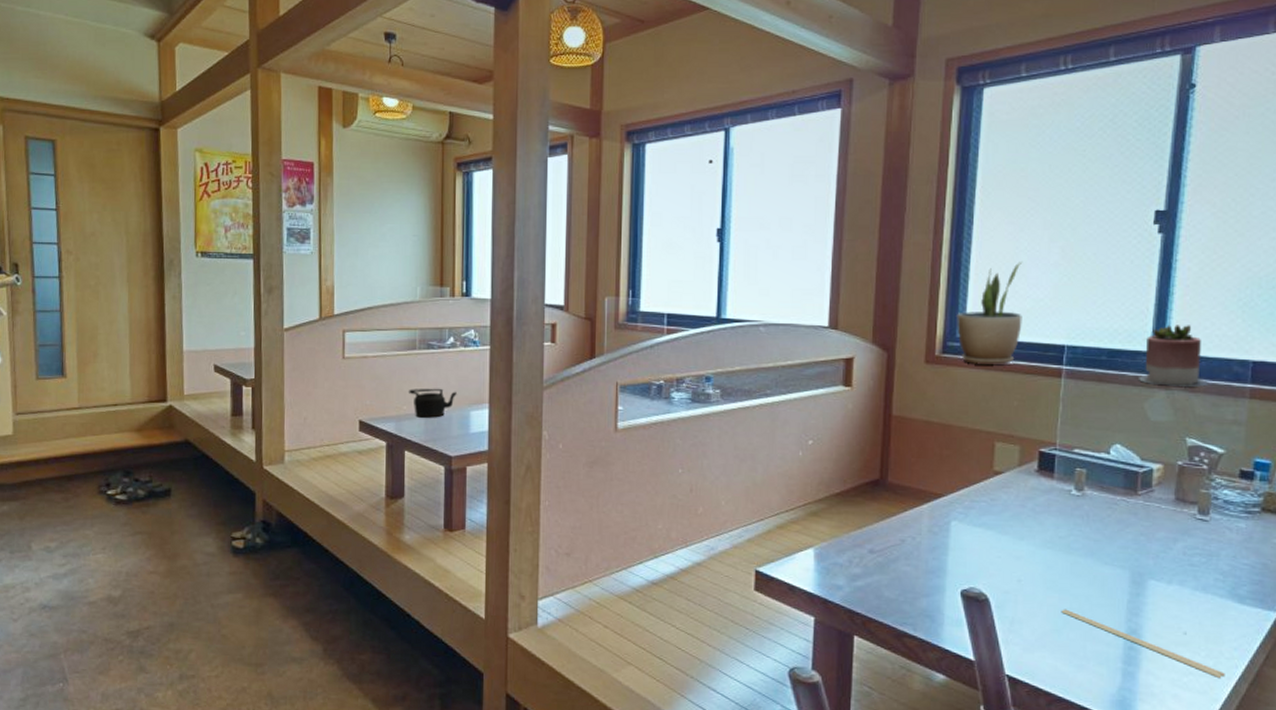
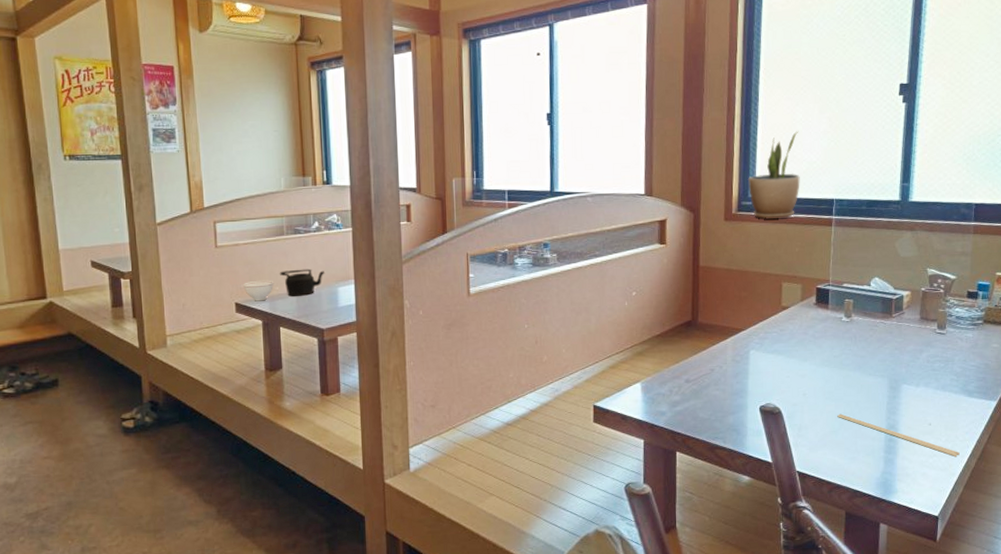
bowl: none [369,397,402,421] -> present [243,280,274,302]
succulent planter: present [1139,325,1209,387] -> none [891,177,944,228]

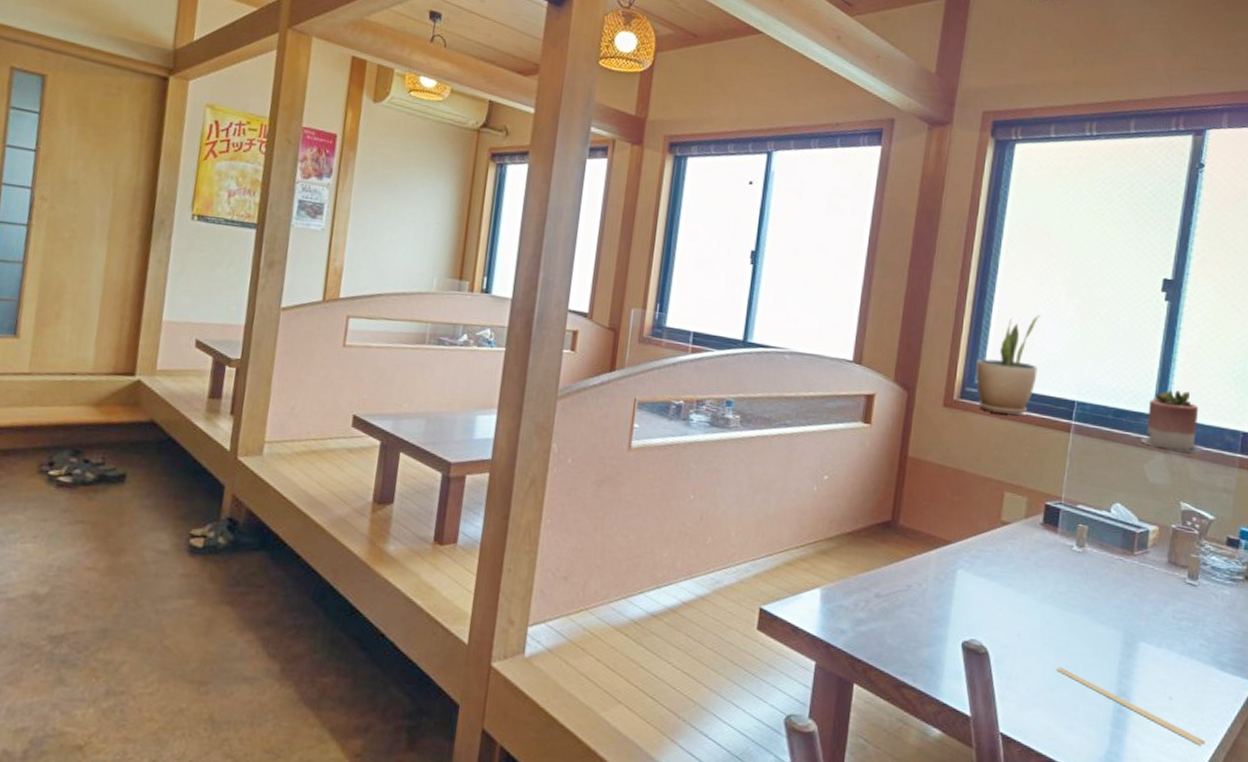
bowl: present [243,280,274,302] -> none [366,392,404,418]
teapot: present [279,268,326,297] -> none [411,385,465,420]
succulent planter: none [891,177,944,228] -> present [1141,390,1204,453]

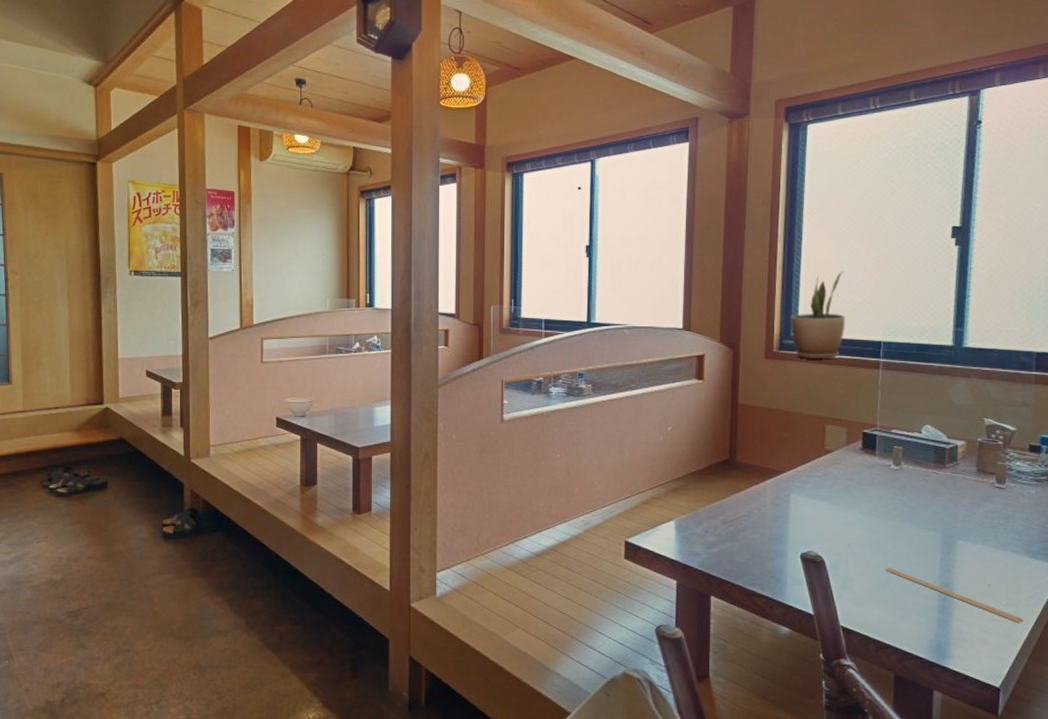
bowl: none [366,392,404,418] -> present [285,396,314,417]
succulent planter: present [1141,390,1204,453] -> none [943,323,1002,375]

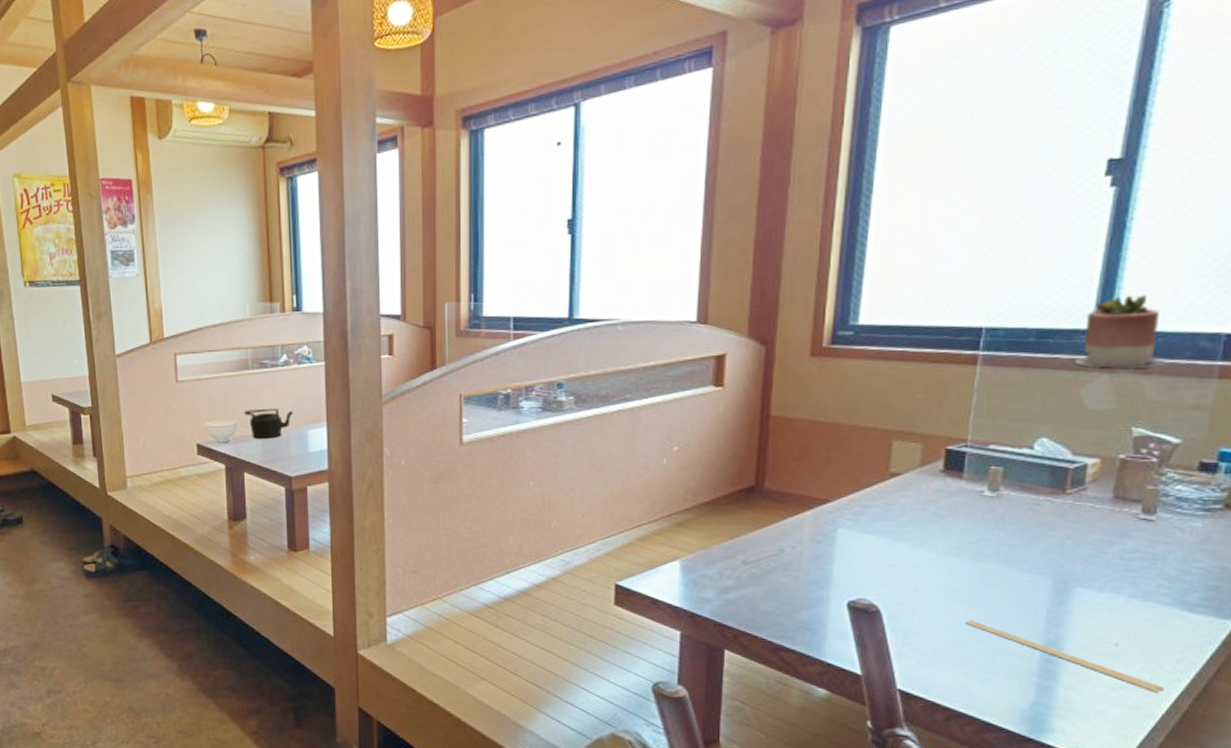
teapot: none [319,387,364,414] -> present [243,408,294,439]
potted plant: present [791,271,845,360] -> none [849,233,934,355]
succulent planter: none [943,323,1002,375] -> present [1075,295,1167,368]

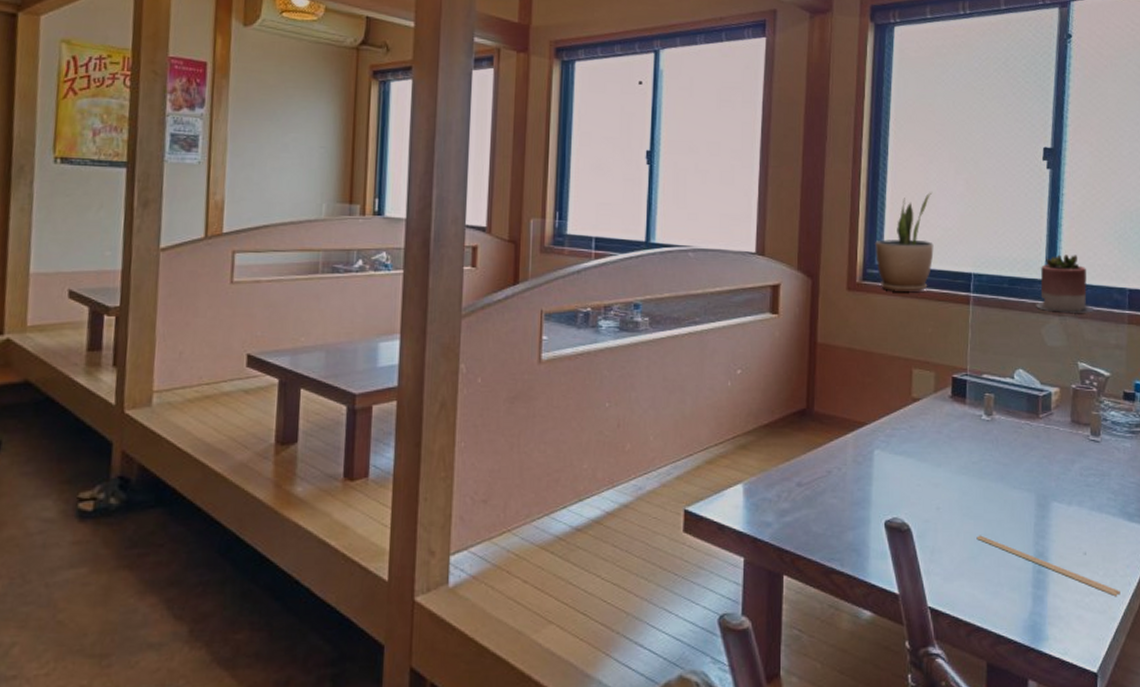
bowl: present [205,419,238,443] -> none [260,327,300,354]
teapot: present [243,408,294,439] -> none [307,316,365,351]
potted plant: none [849,233,934,355] -> present [875,192,934,293]

